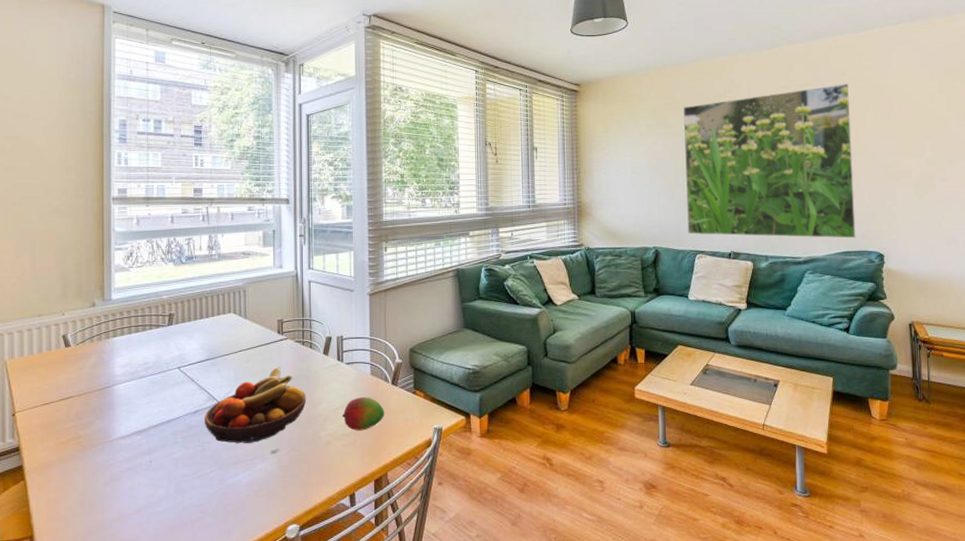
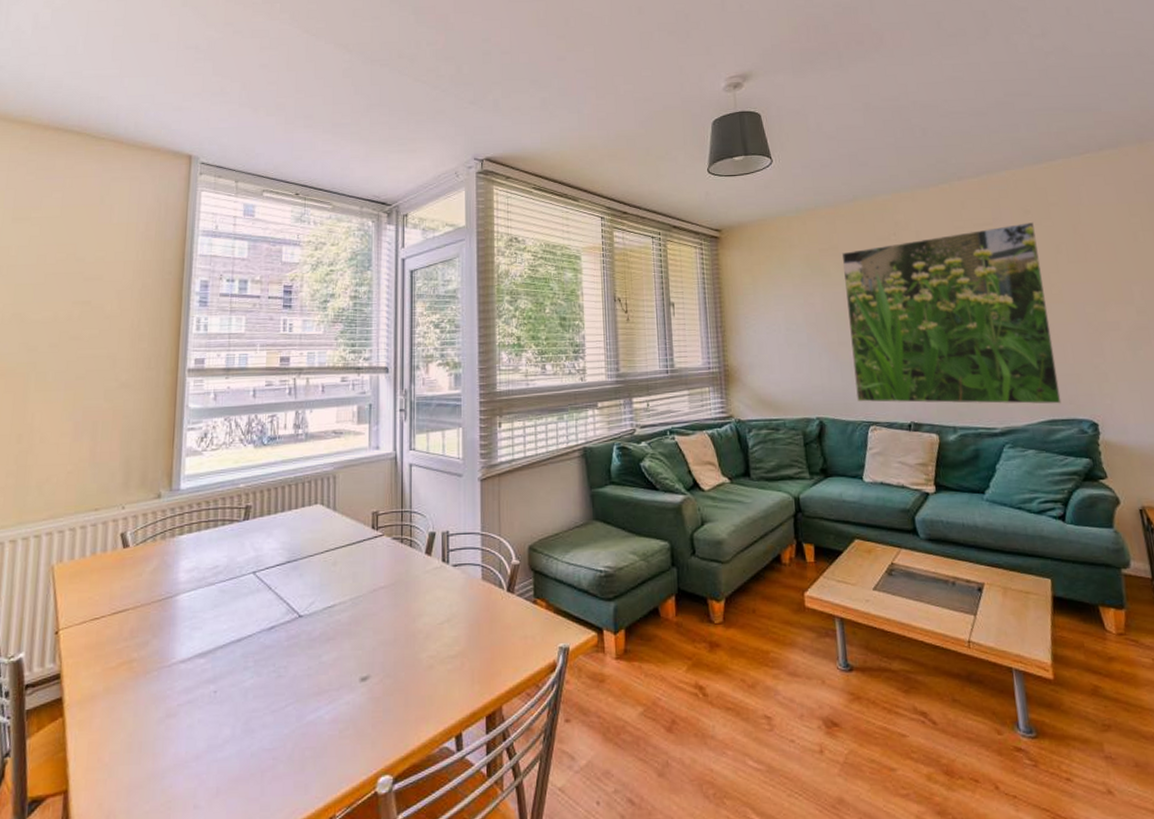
fruit bowl: present [204,366,307,443] -> none [282,570,405,668]
fruit: present [342,397,385,431] -> none [447,608,499,651]

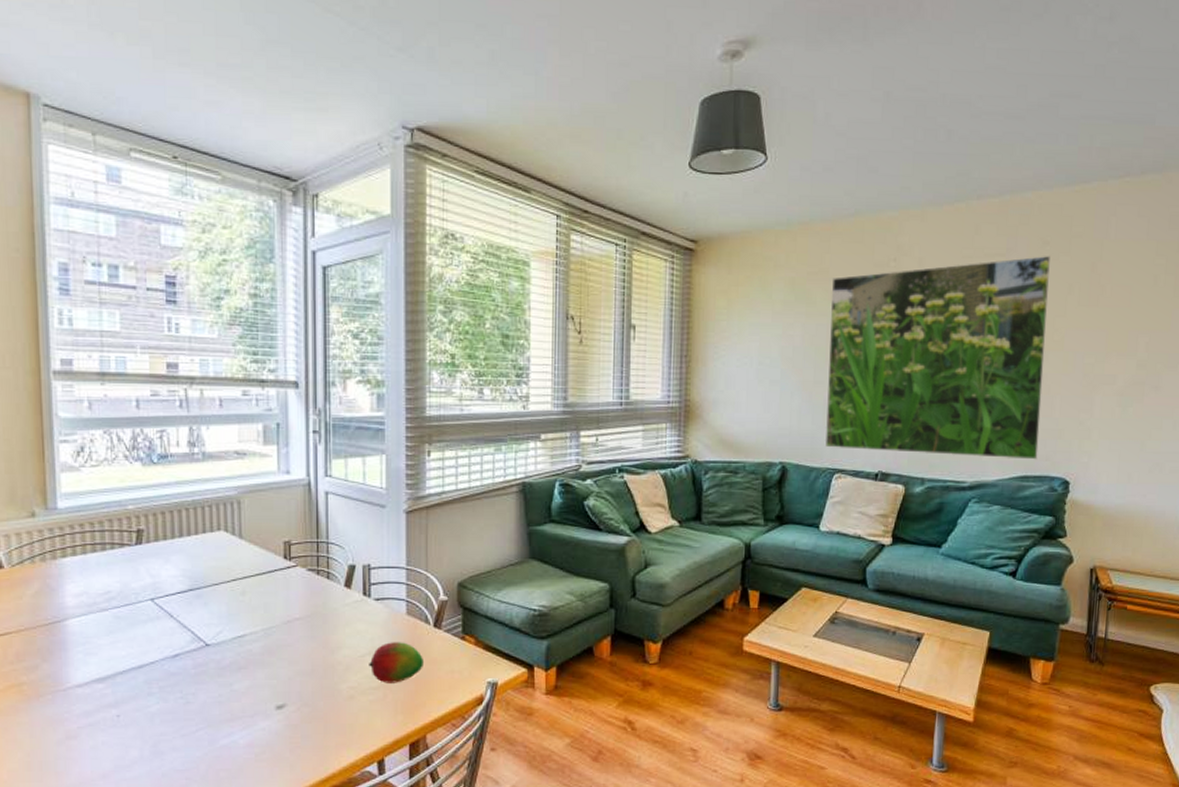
fruit: none [447,608,499,651] -> present [369,642,425,683]

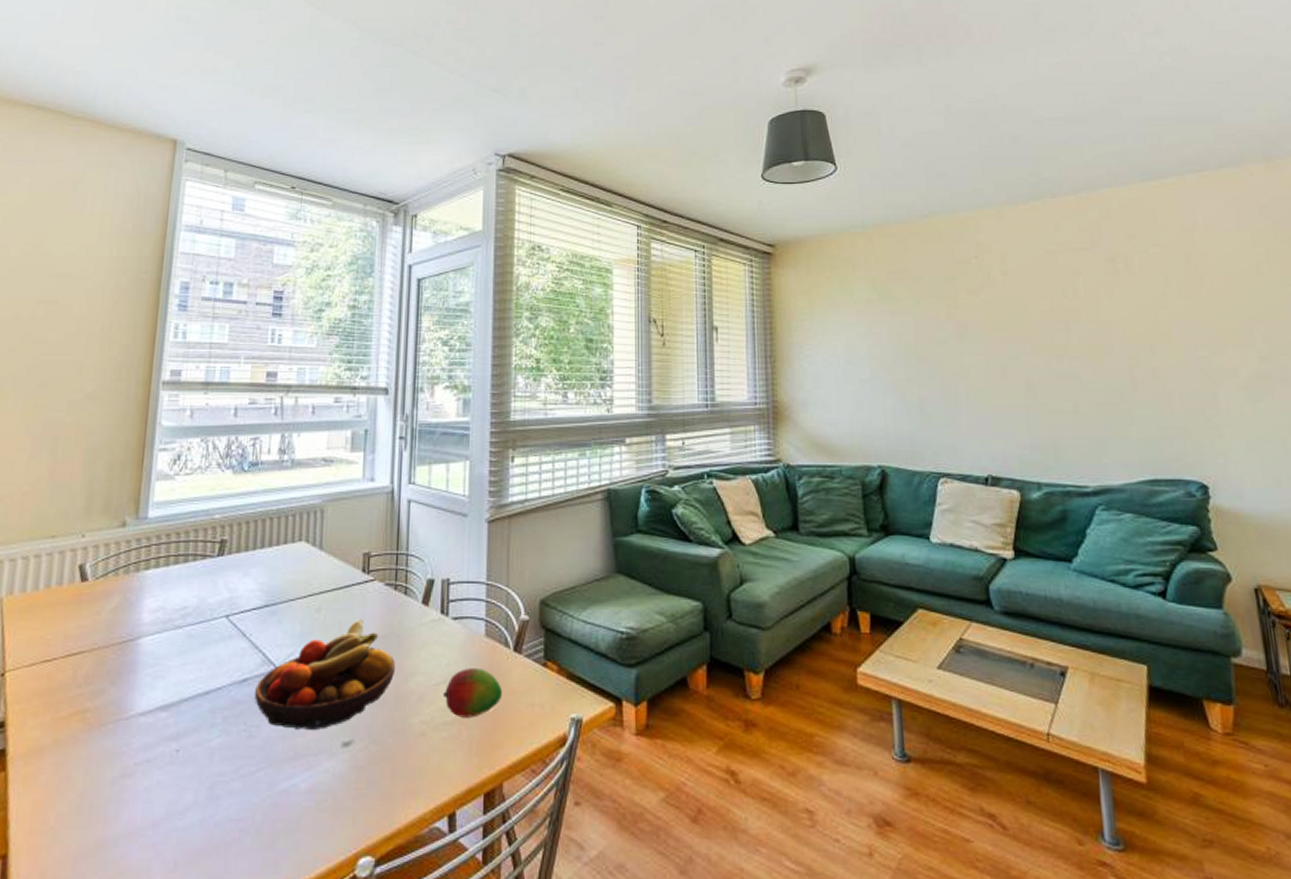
fruit bowl: none [188,601,322,696] -> present [255,619,396,730]
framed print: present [824,256,1050,460] -> none [913,249,1166,461]

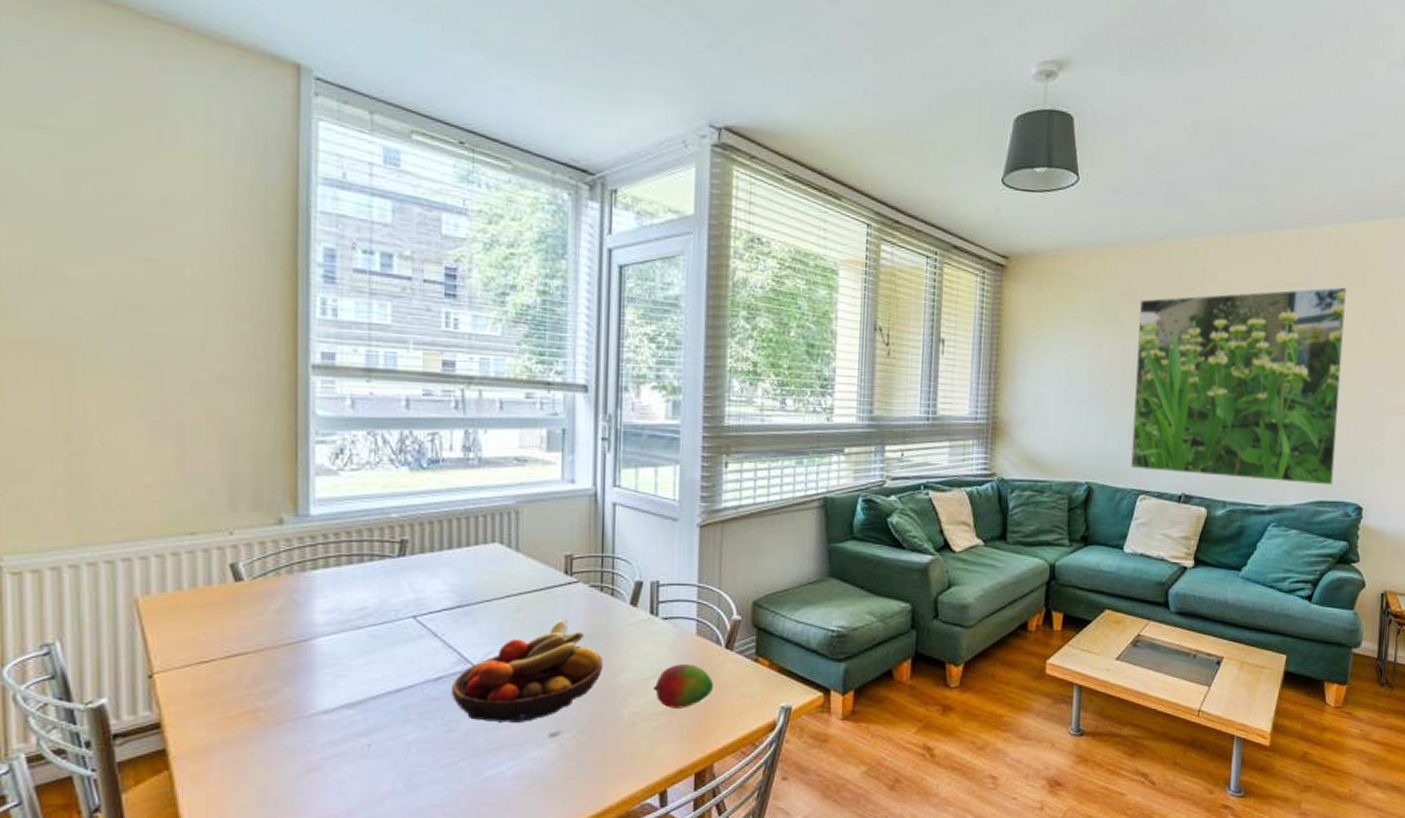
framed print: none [913,249,1166,461] -> present [1130,287,1346,485]

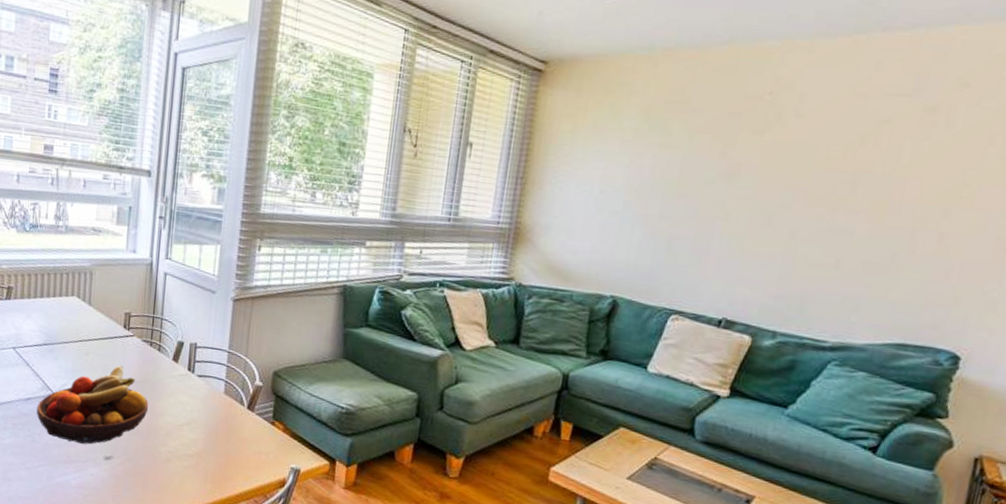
fruit: present [654,664,714,709] -> none [186,416,236,455]
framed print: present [1130,287,1346,485] -> none [664,99,970,328]

